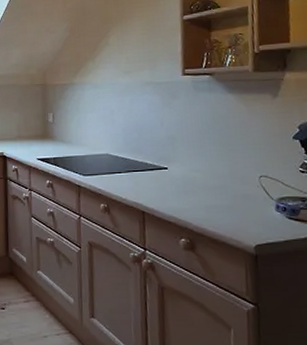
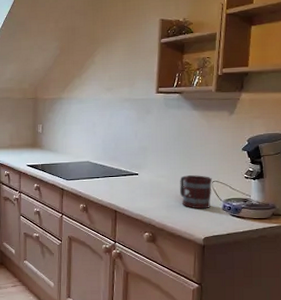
mug: none [219,169,260,210] -> present [180,175,212,209]

